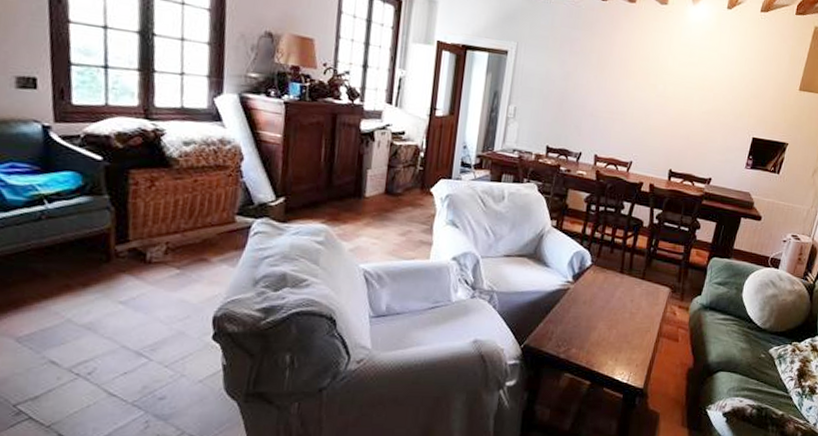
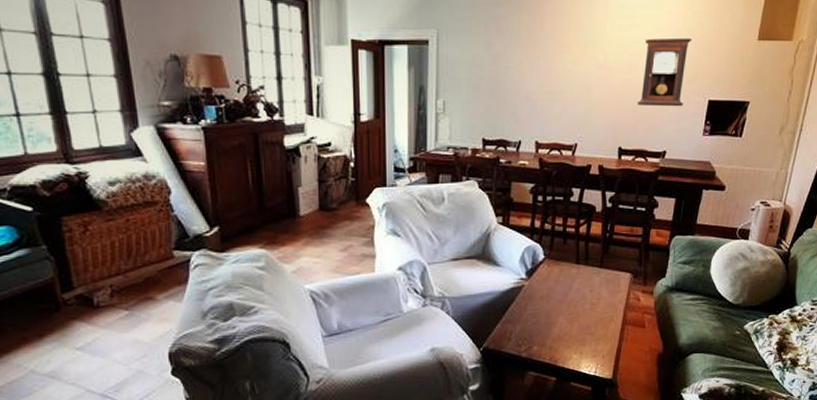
pendulum clock: none [689,76,743,140] -> present [637,37,692,107]

